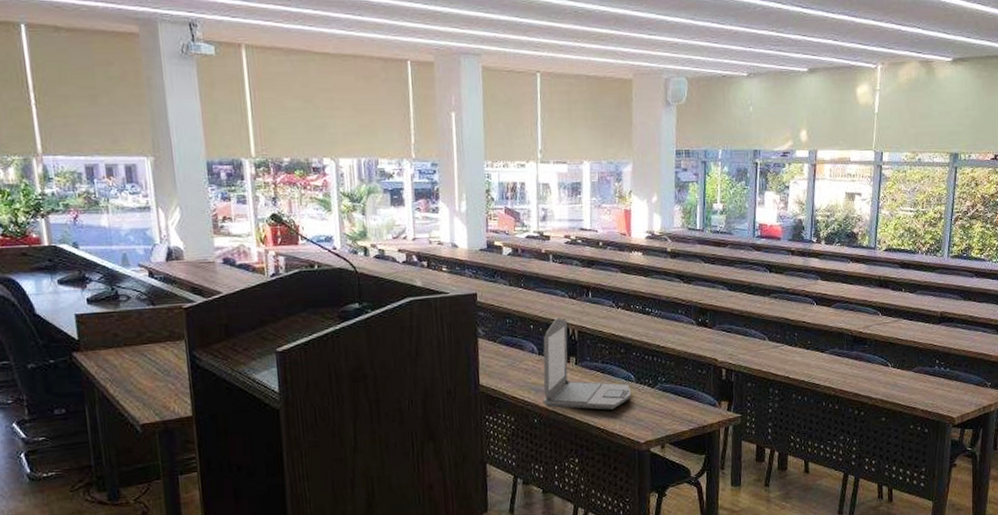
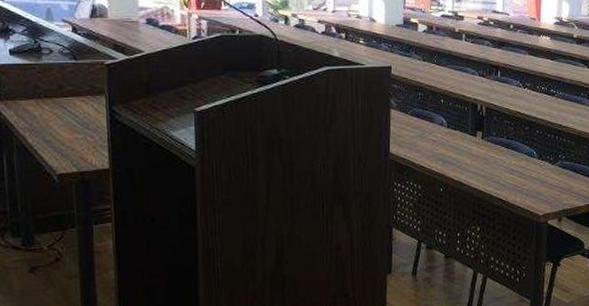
laptop: present [543,318,632,410] -> none [449,94,533,183]

